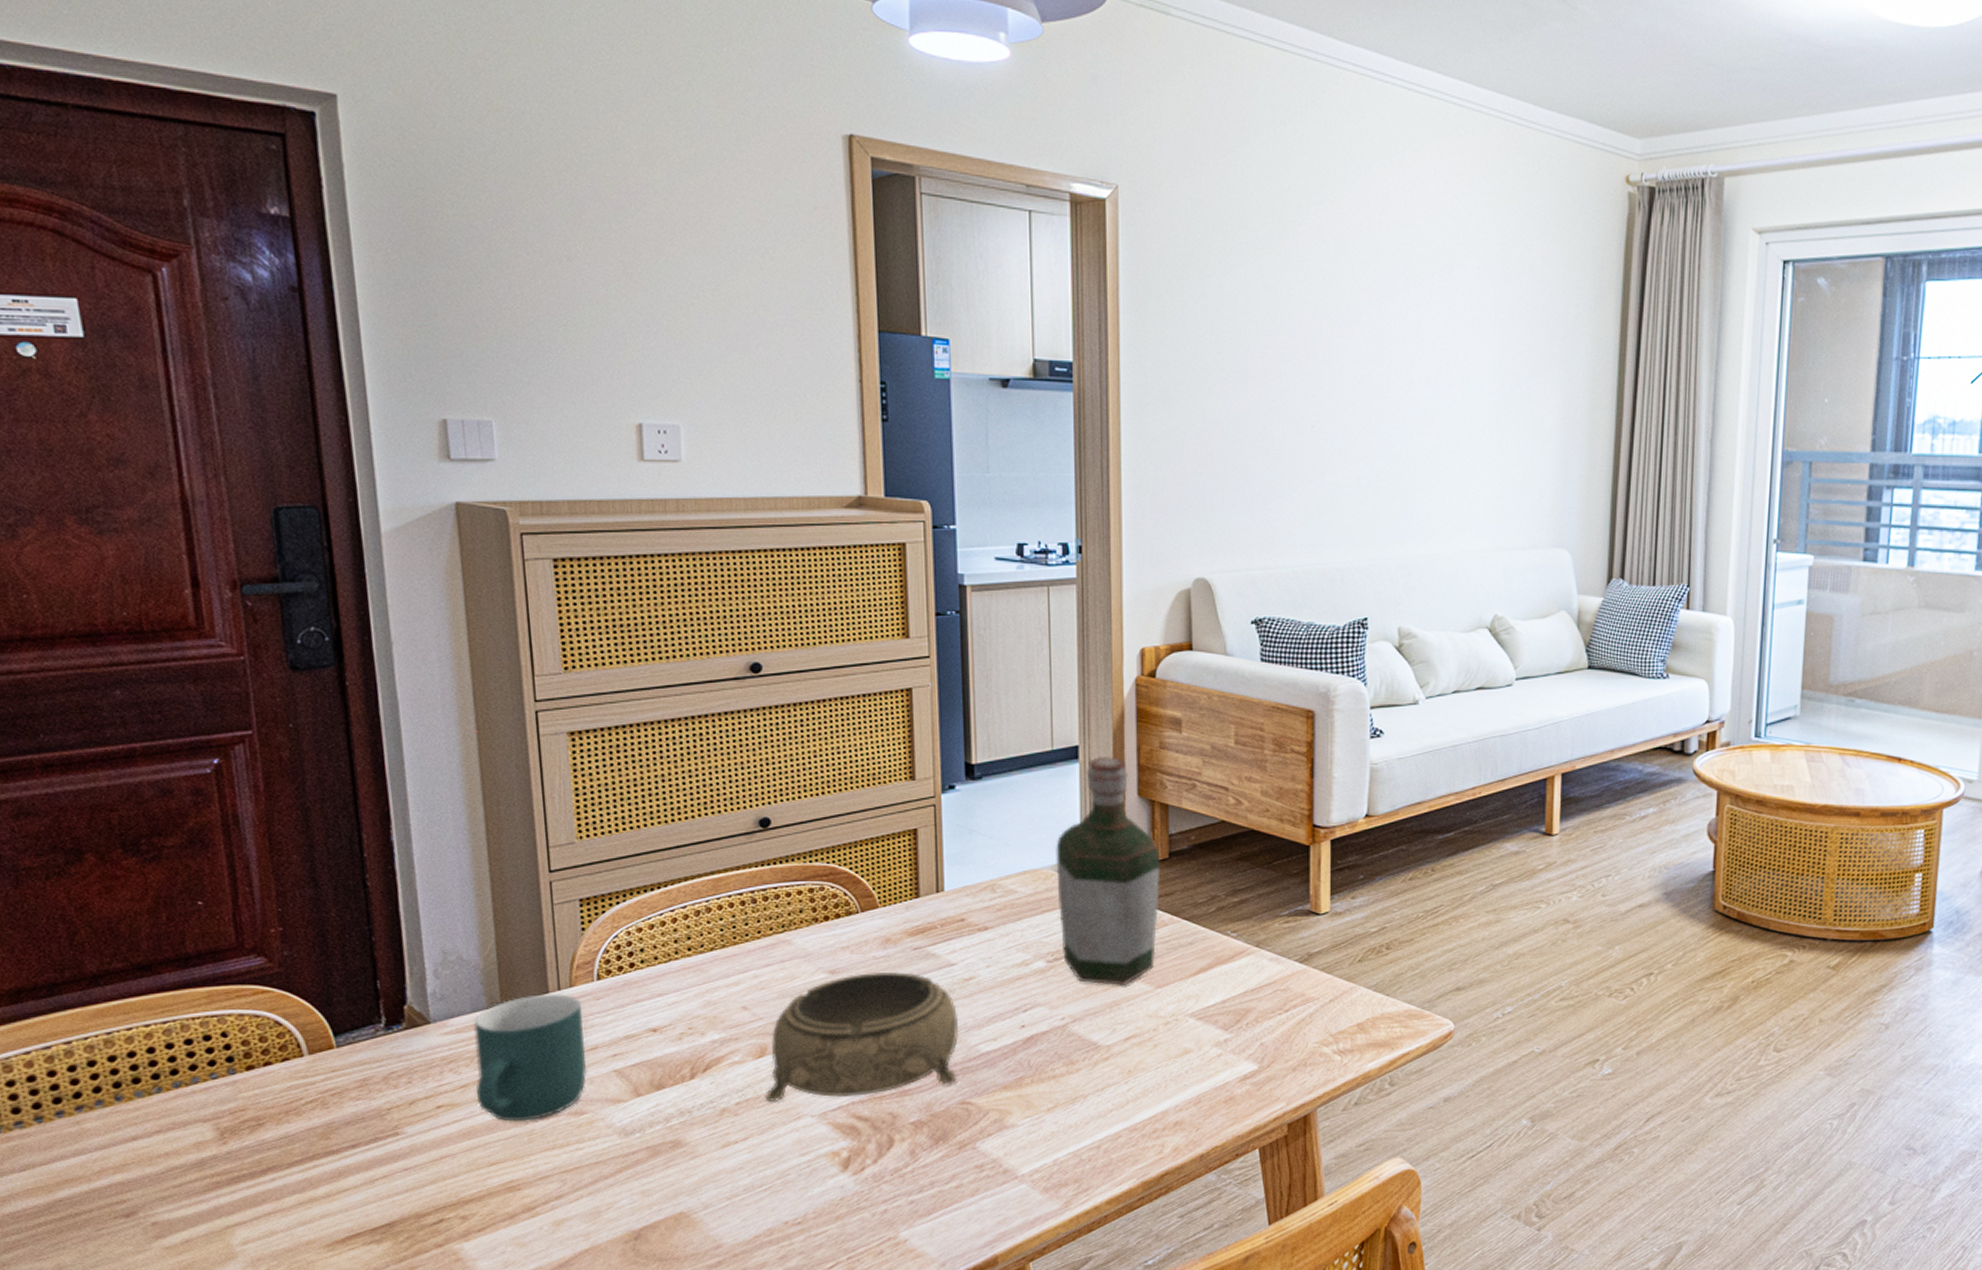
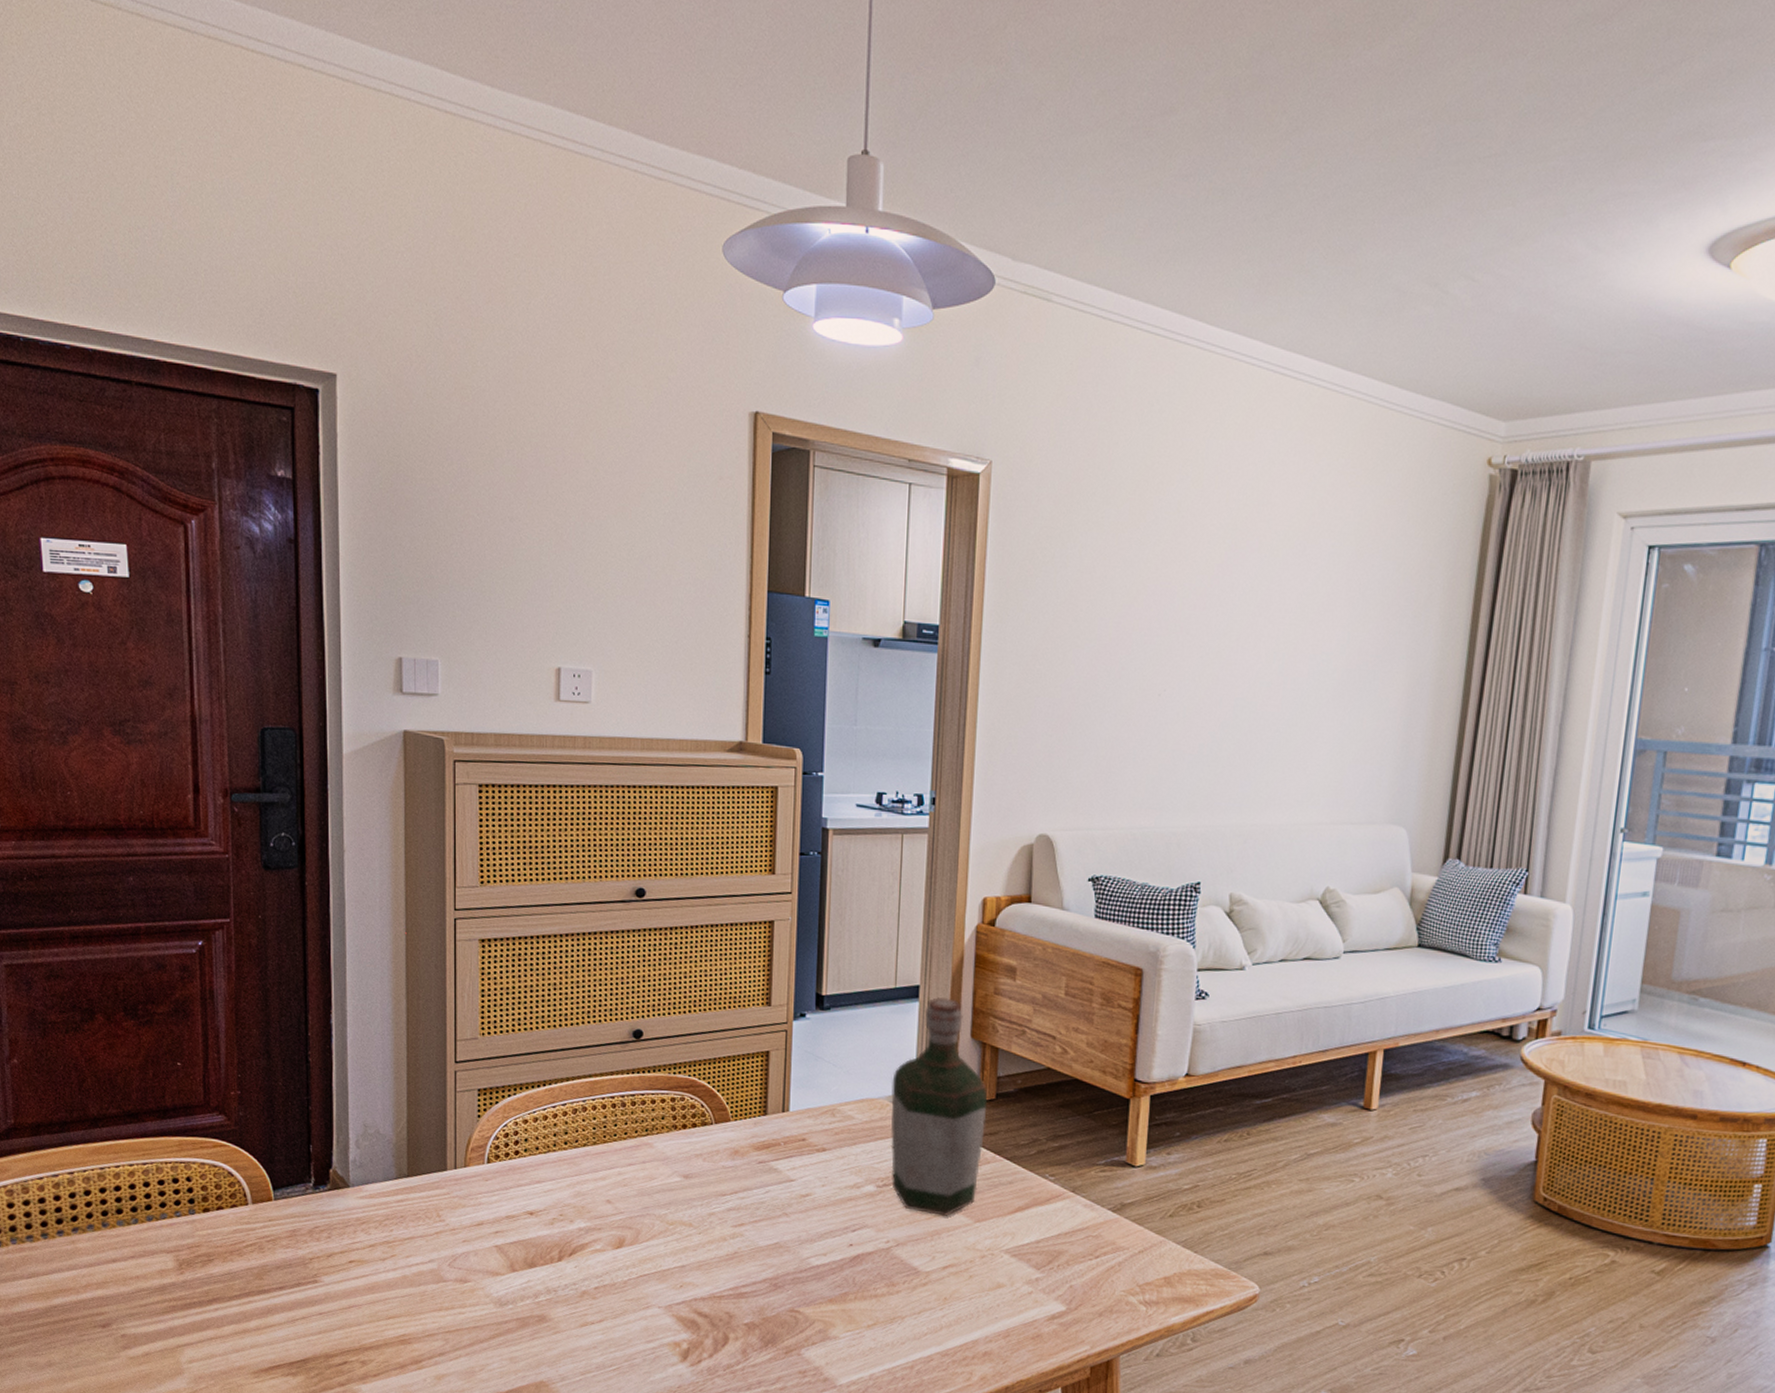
mug: present [474,994,587,1122] -> none [382,1171,473,1283]
decorative bowl: present [764,971,959,1103] -> none [619,1180,793,1294]

